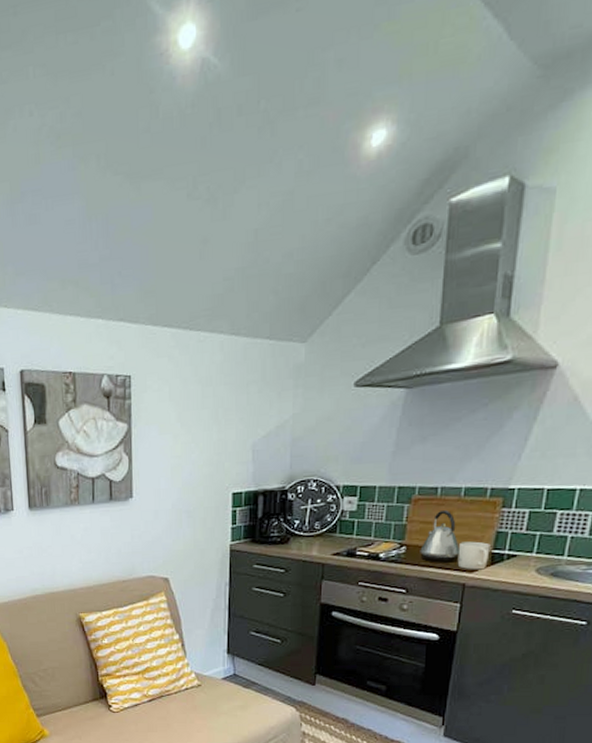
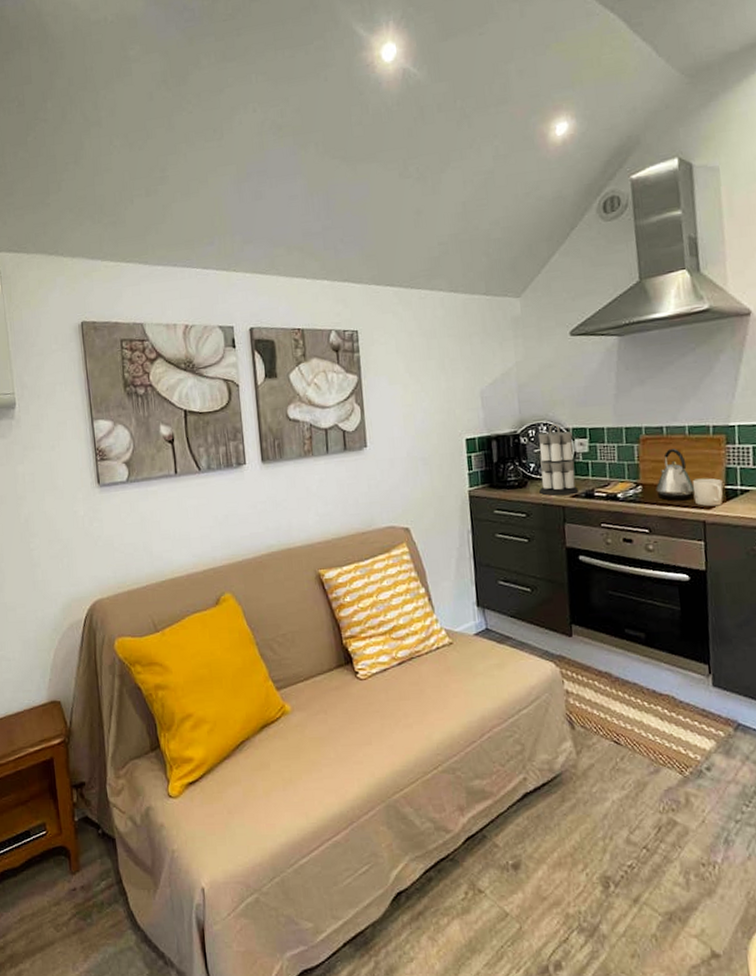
spice rack: none [301,480,342,554] -> present [537,424,579,496]

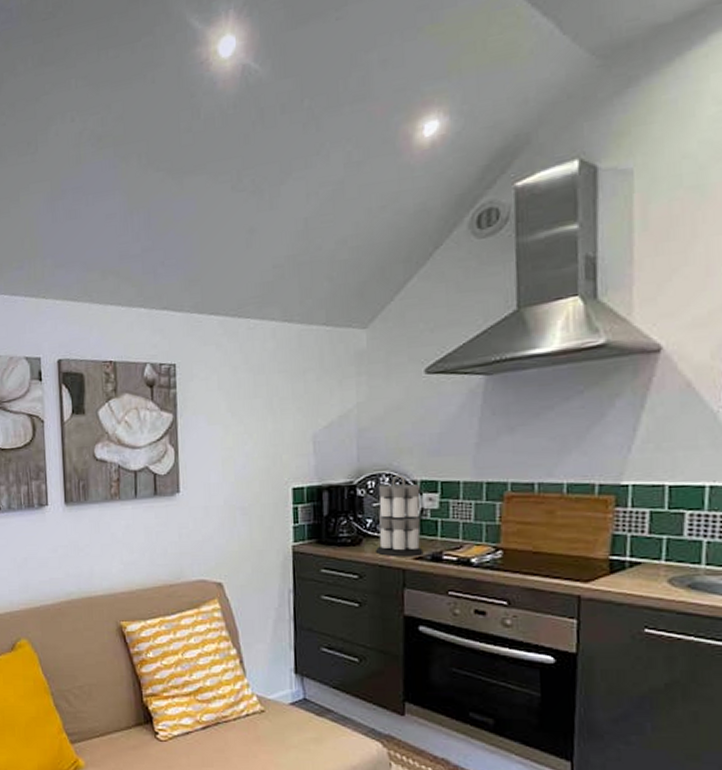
kettle: present [656,449,695,502] -> none [520,510,569,571]
mug: present [692,478,724,507] -> none [566,545,607,580]

